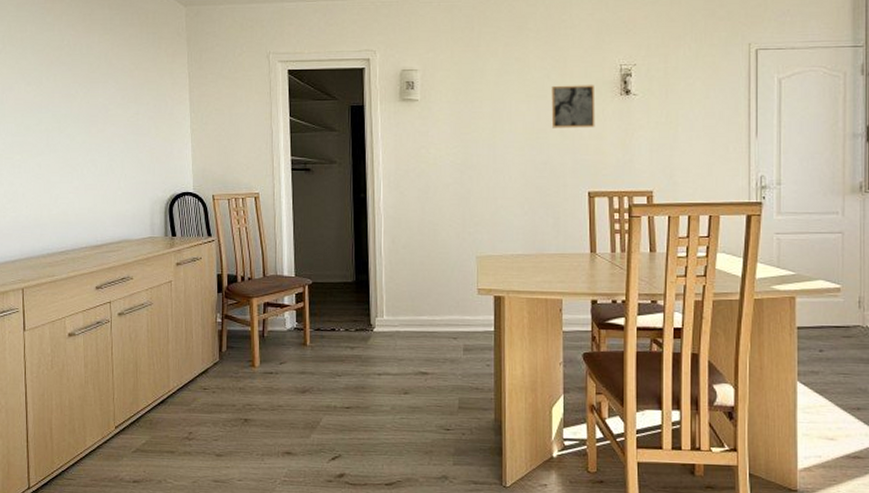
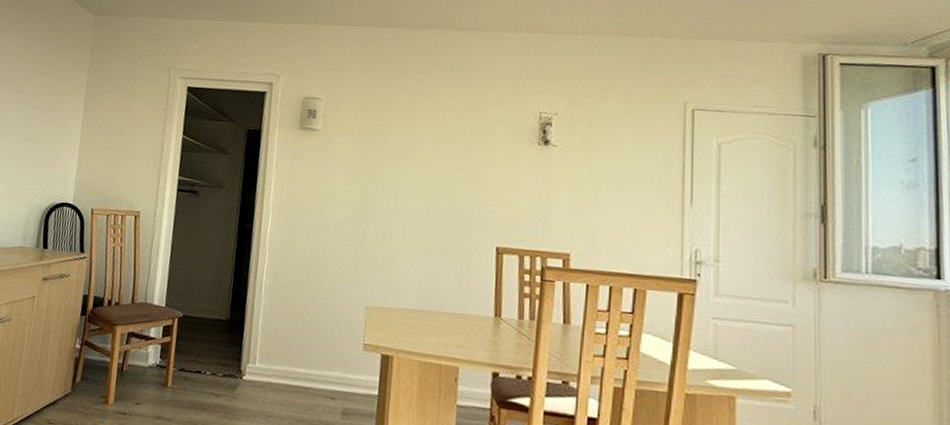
wall art: present [551,85,595,128] -> none [460,128,510,177]

